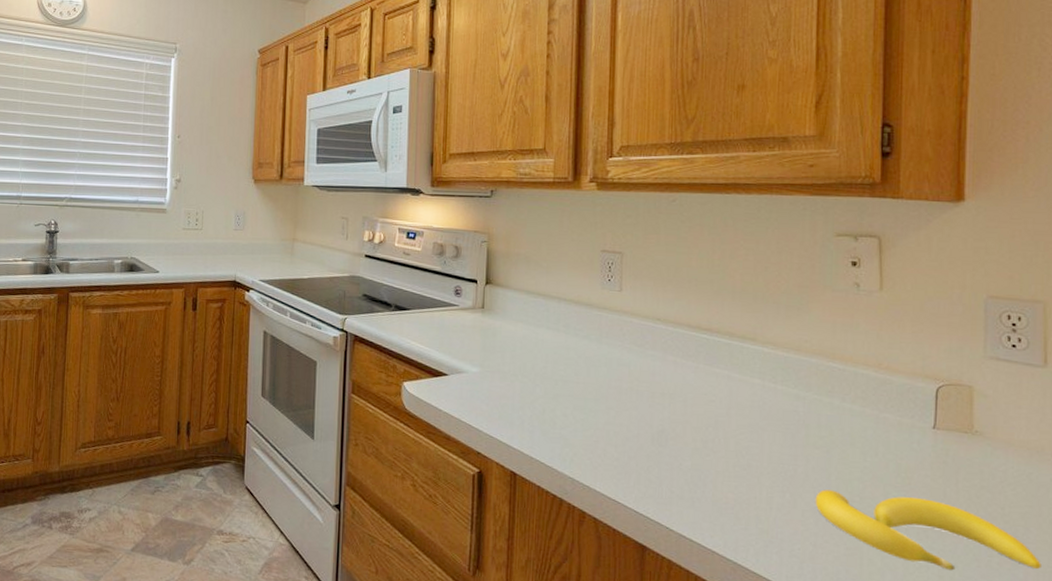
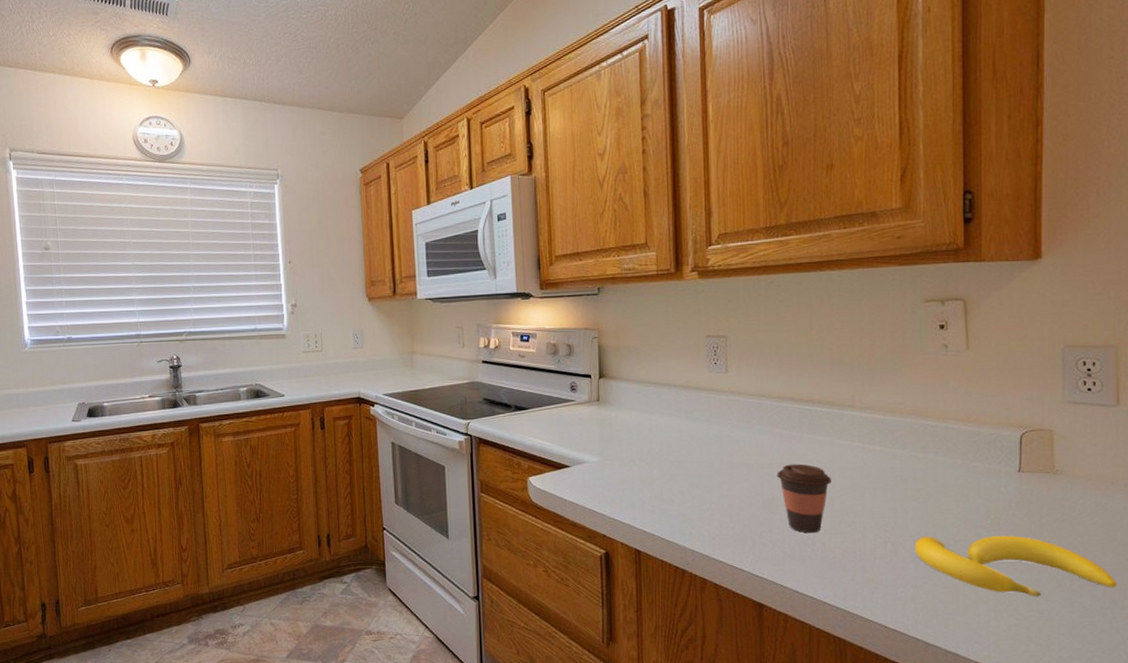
coffee cup: none [668,395,727,474] -> present [777,464,831,533]

